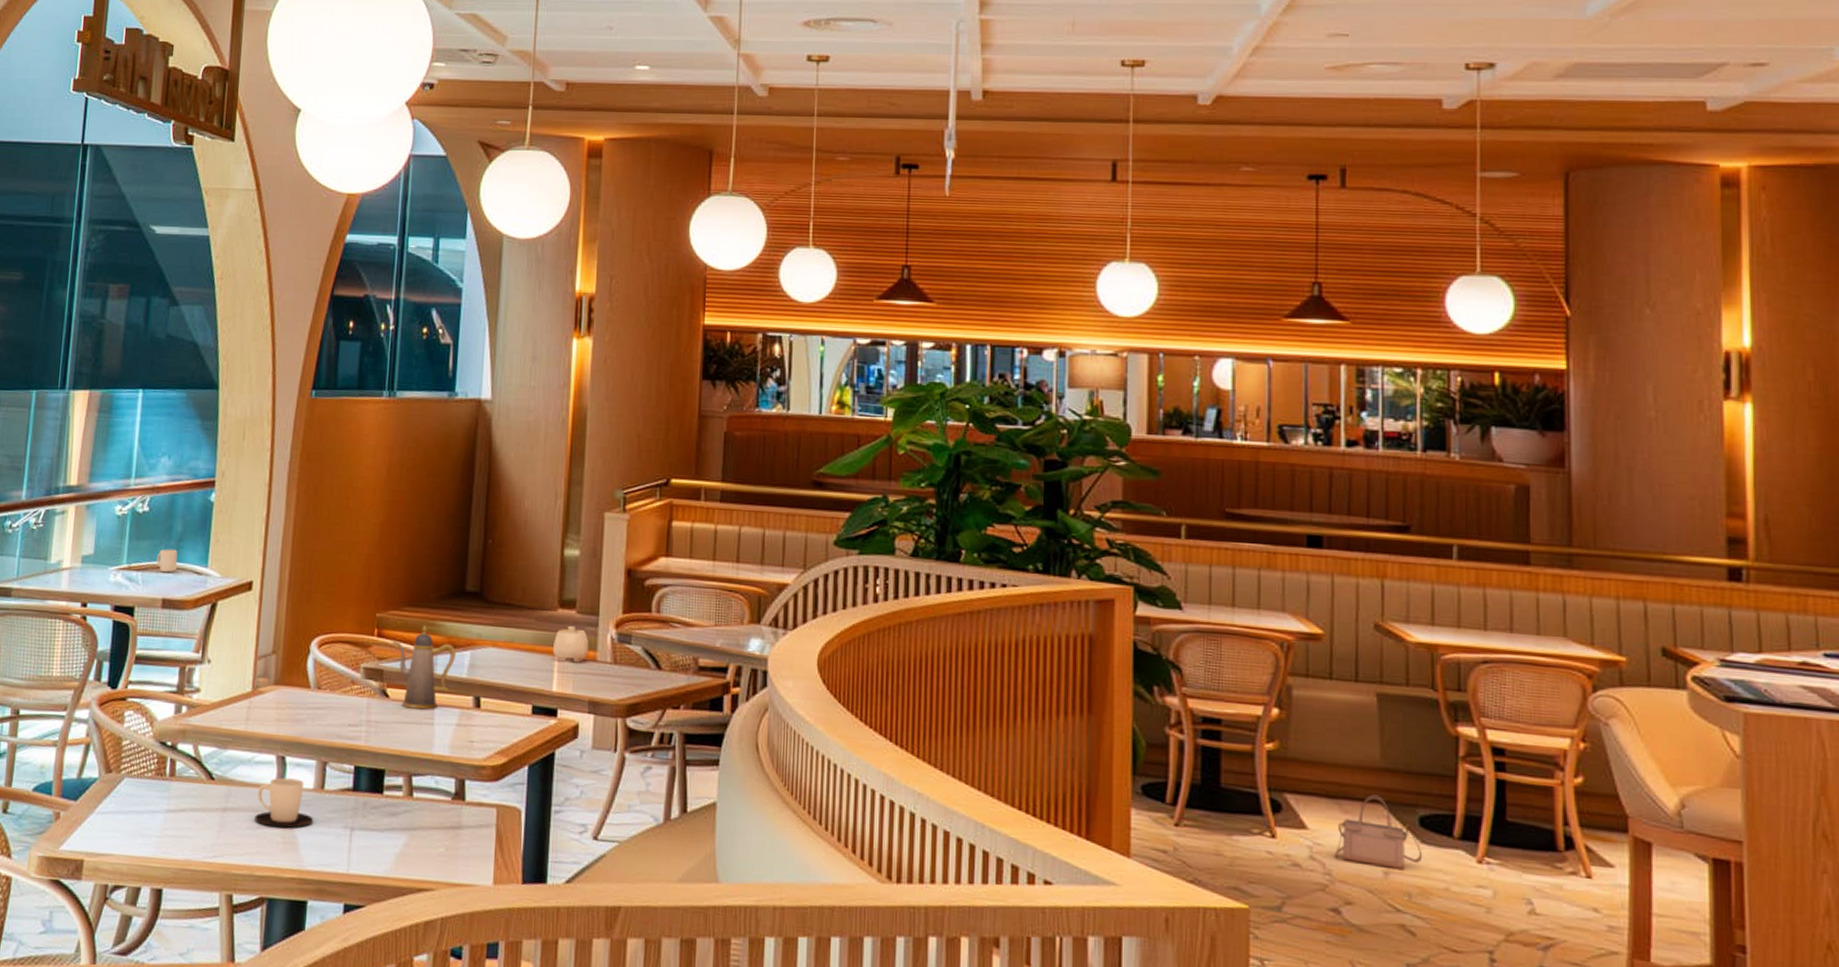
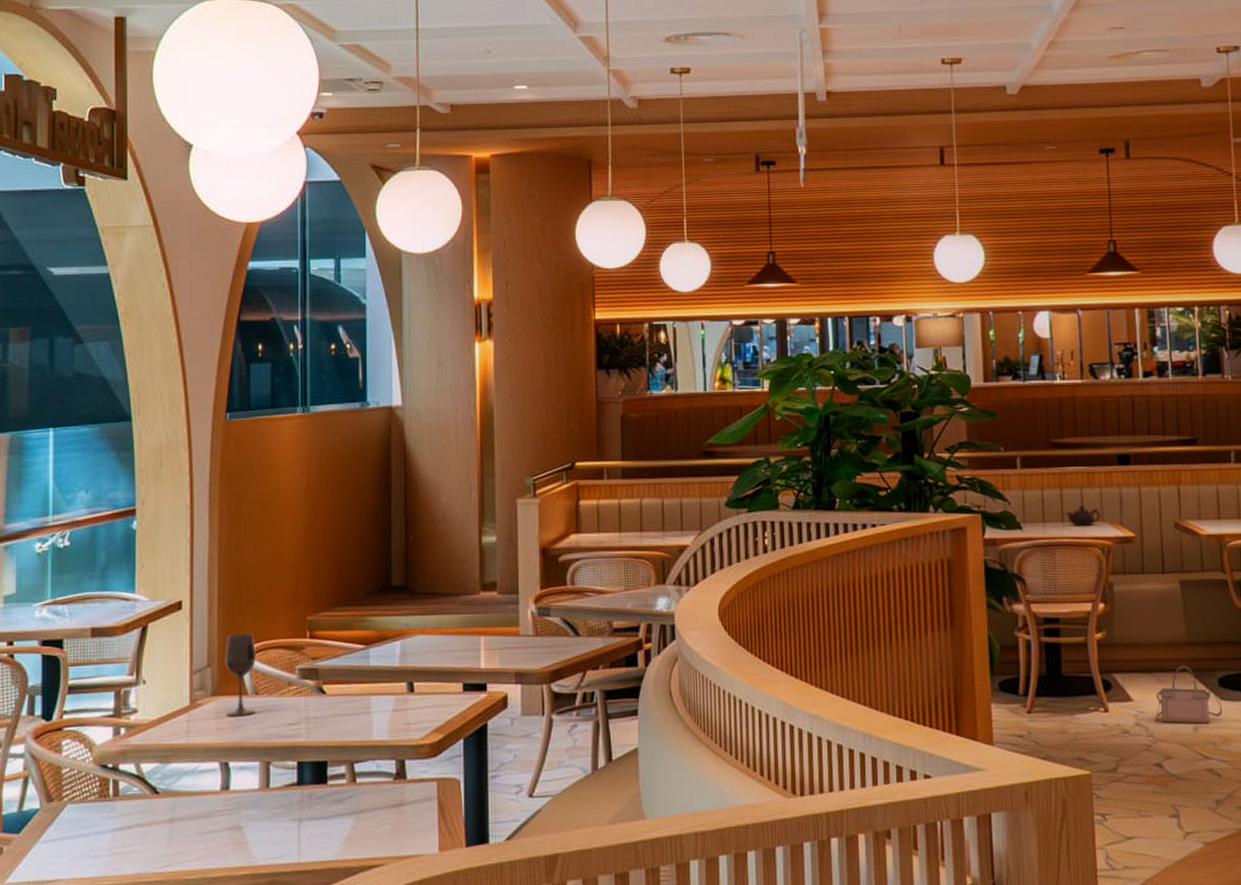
cup: present [156,549,178,573] -> none [82,579,103,603]
cup: present [255,777,314,827] -> none [203,781,262,828]
wine glass: none [287,622,322,711] -> present [224,633,256,717]
coffee pot: present [390,625,456,710] -> none [323,622,386,701]
sugar bowl: present [553,625,589,663] -> none [478,606,512,640]
teapot: none [1237,589,1281,616] -> present [1065,504,1101,527]

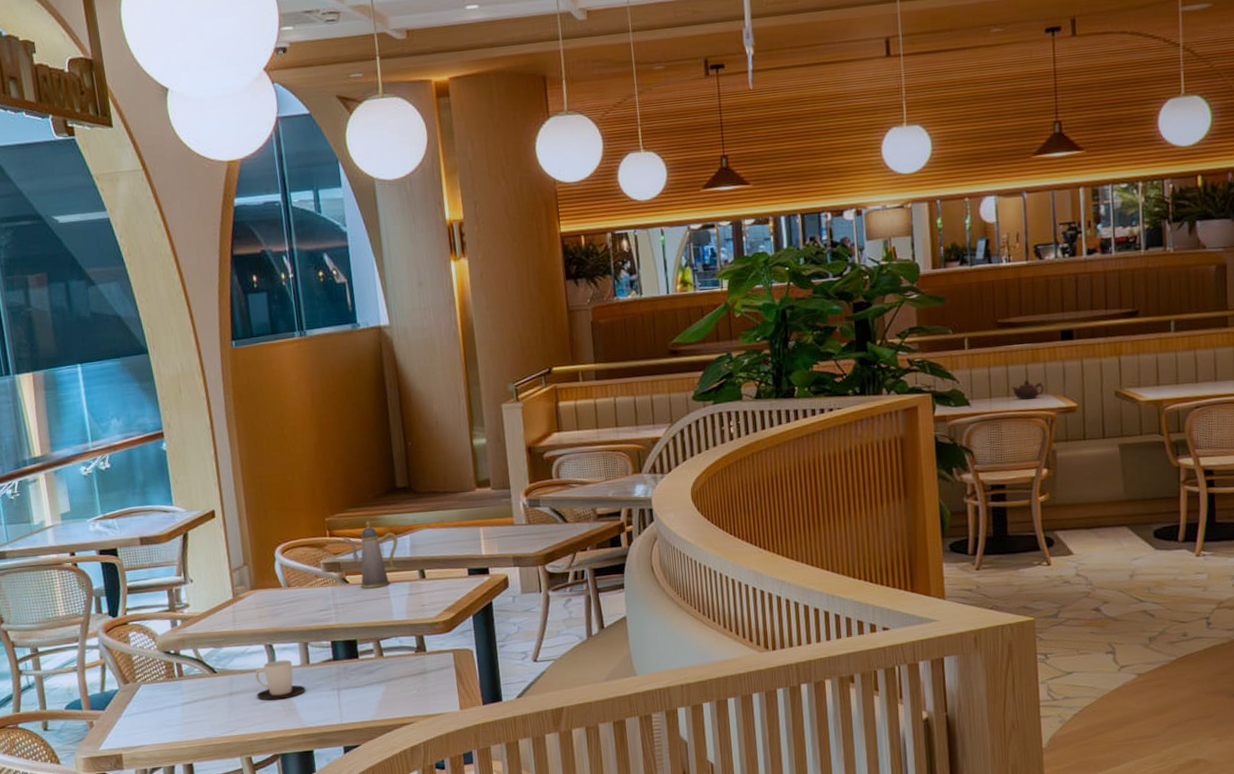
cup: none [203,781,262,828] -> present [255,659,306,699]
wine glass: present [224,633,256,717] -> none [257,535,290,607]
coffee pot: none [323,622,386,701] -> present [341,521,398,589]
handbag: present [1155,665,1223,725] -> none [1094,520,1157,573]

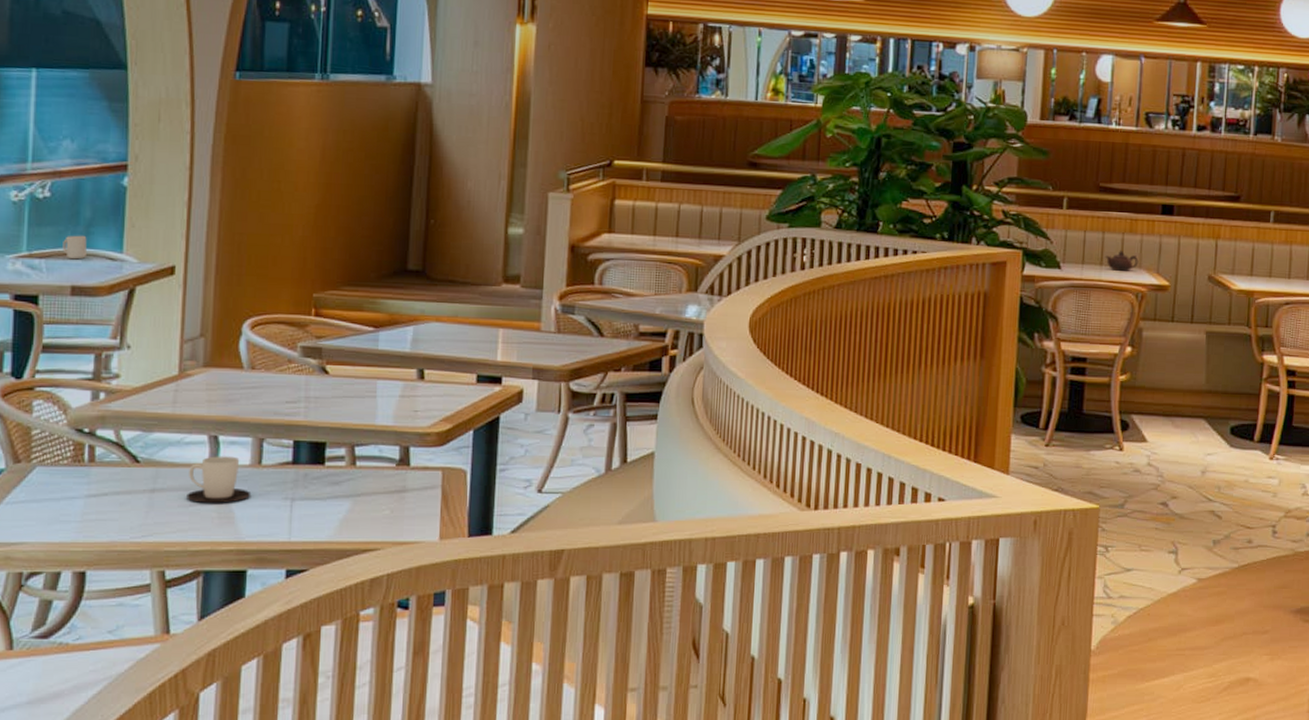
cup: none [127,495,146,516] -> present [62,235,87,260]
coffee pot: present [341,521,398,589] -> none [329,304,398,384]

